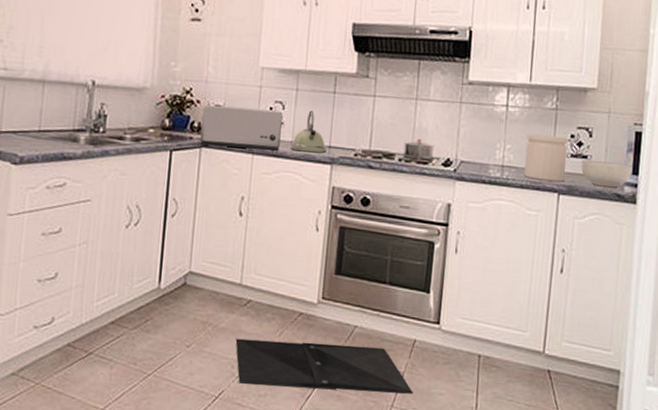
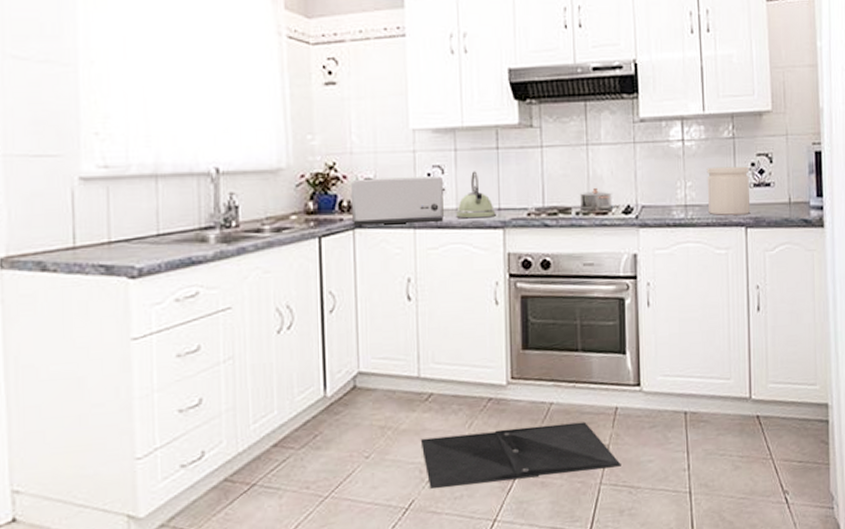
bowl: present [581,160,633,188] -> none [765,187,816,214]

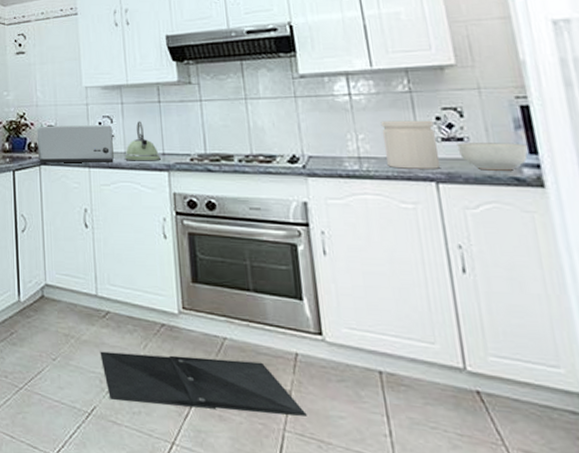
cooking pot: present [579,187,613,211] -> none [241,137,277,159]
bowl: none [765,187,816,214] -> present [456,143,528,171]

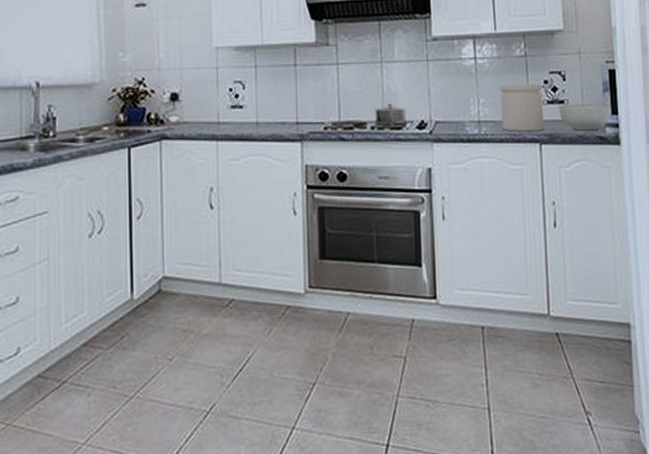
toaster: present [36,125,115,165] -> none [158,91,247,139]
door mat: present [100,351,307,416] -> none [221,332,418,393]
kettle: present [125,121,161,161] -> none [256,87,294,132]
cooking pot: none [241,137,277,159] -> present [374,103,407,126]

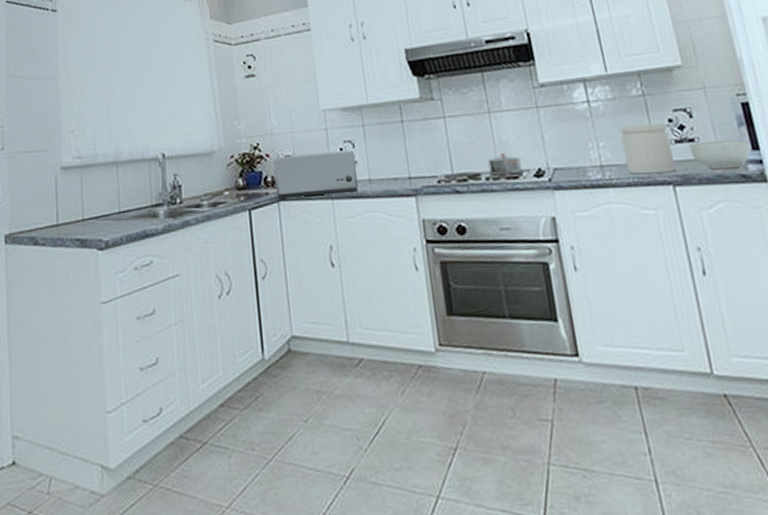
toaster: none [158,91,247,139] -> present [272,150,358,200]

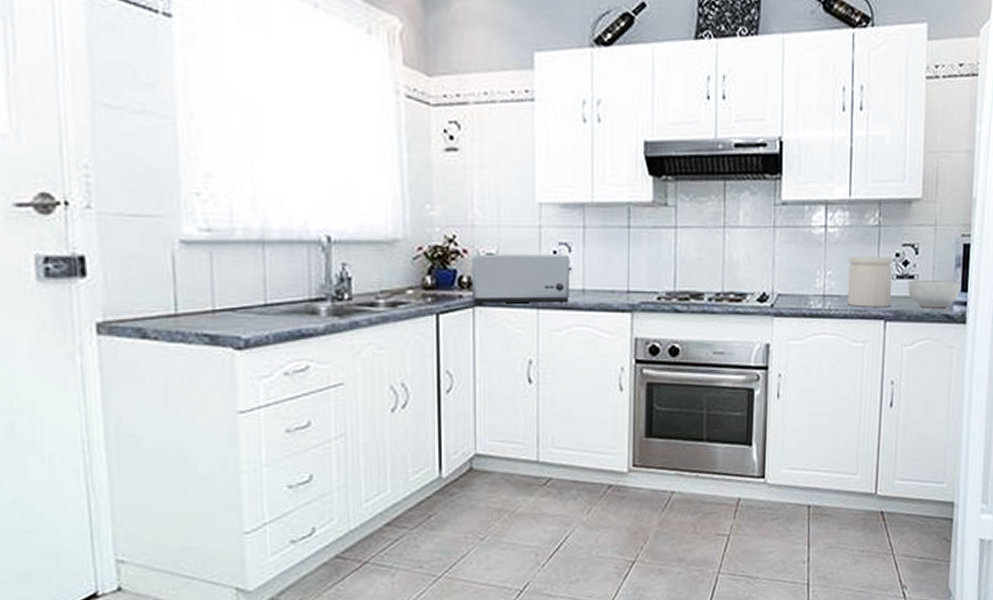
cooking pot: present [487,152,523,177] -> none [712,272,748,297]

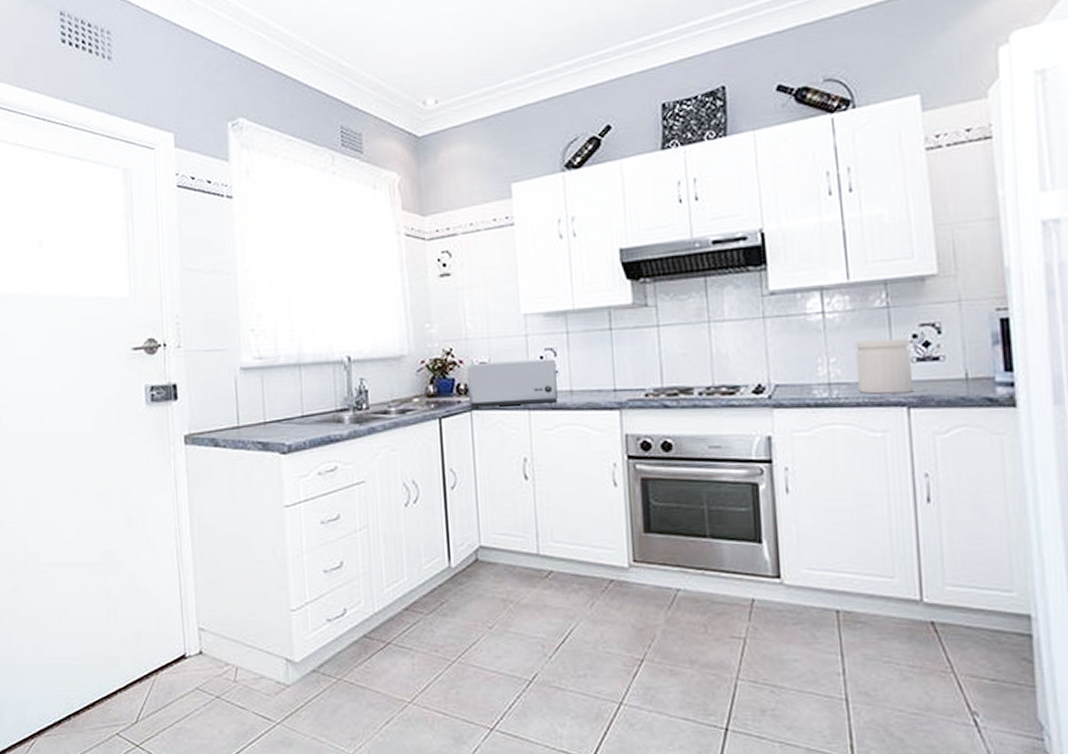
bowl: present [907,281,961,308] -> none [932,360,1004,392]

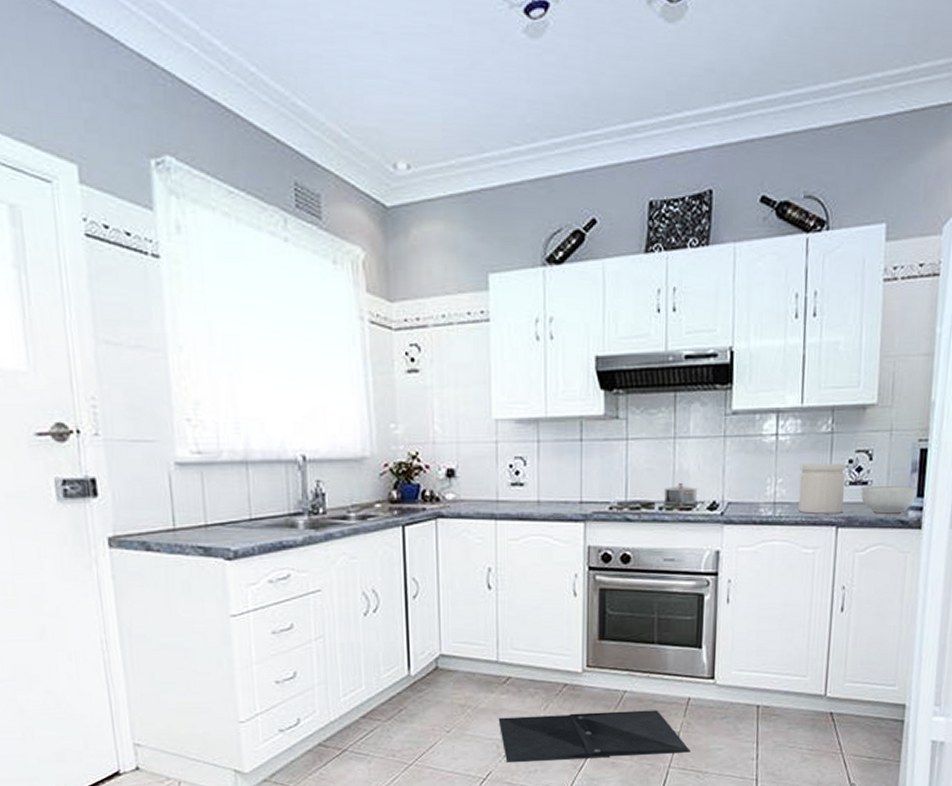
toaster: present [466,359,559,409] -> none [433,468,528,517]
door mat: none [542,611,761,664] -> present [498,710,690,762]
cooking pot: none [701,366,741,391] -> present [663,482,698,506]
bowl: none [932,360,1004,392] -> present [861,486,917,514]

